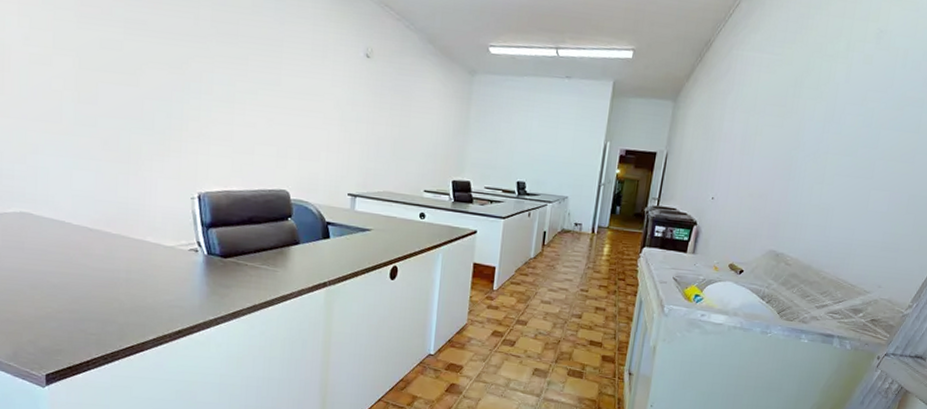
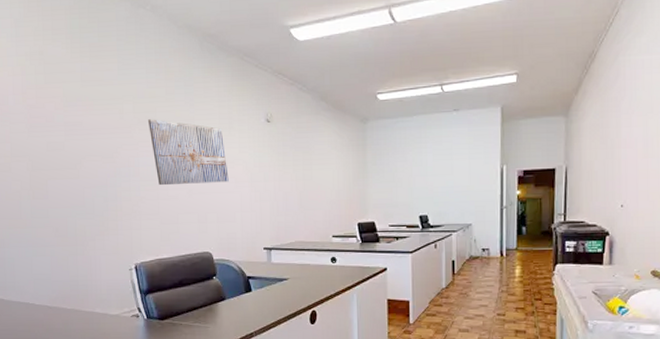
wall art: none [227,31,317,117] -> present [147,119,229,186]

